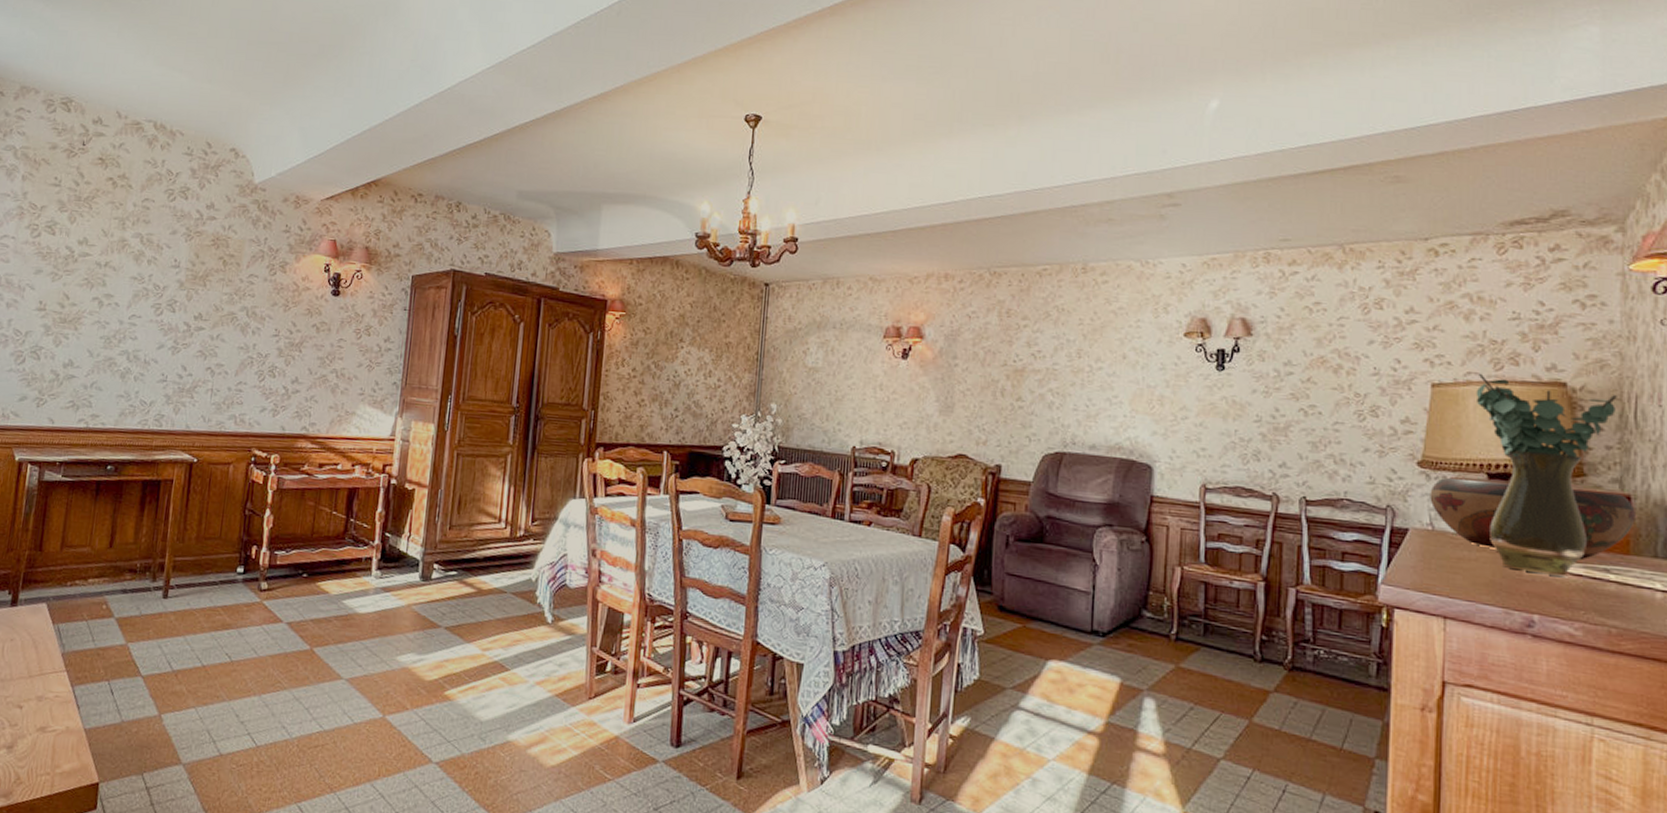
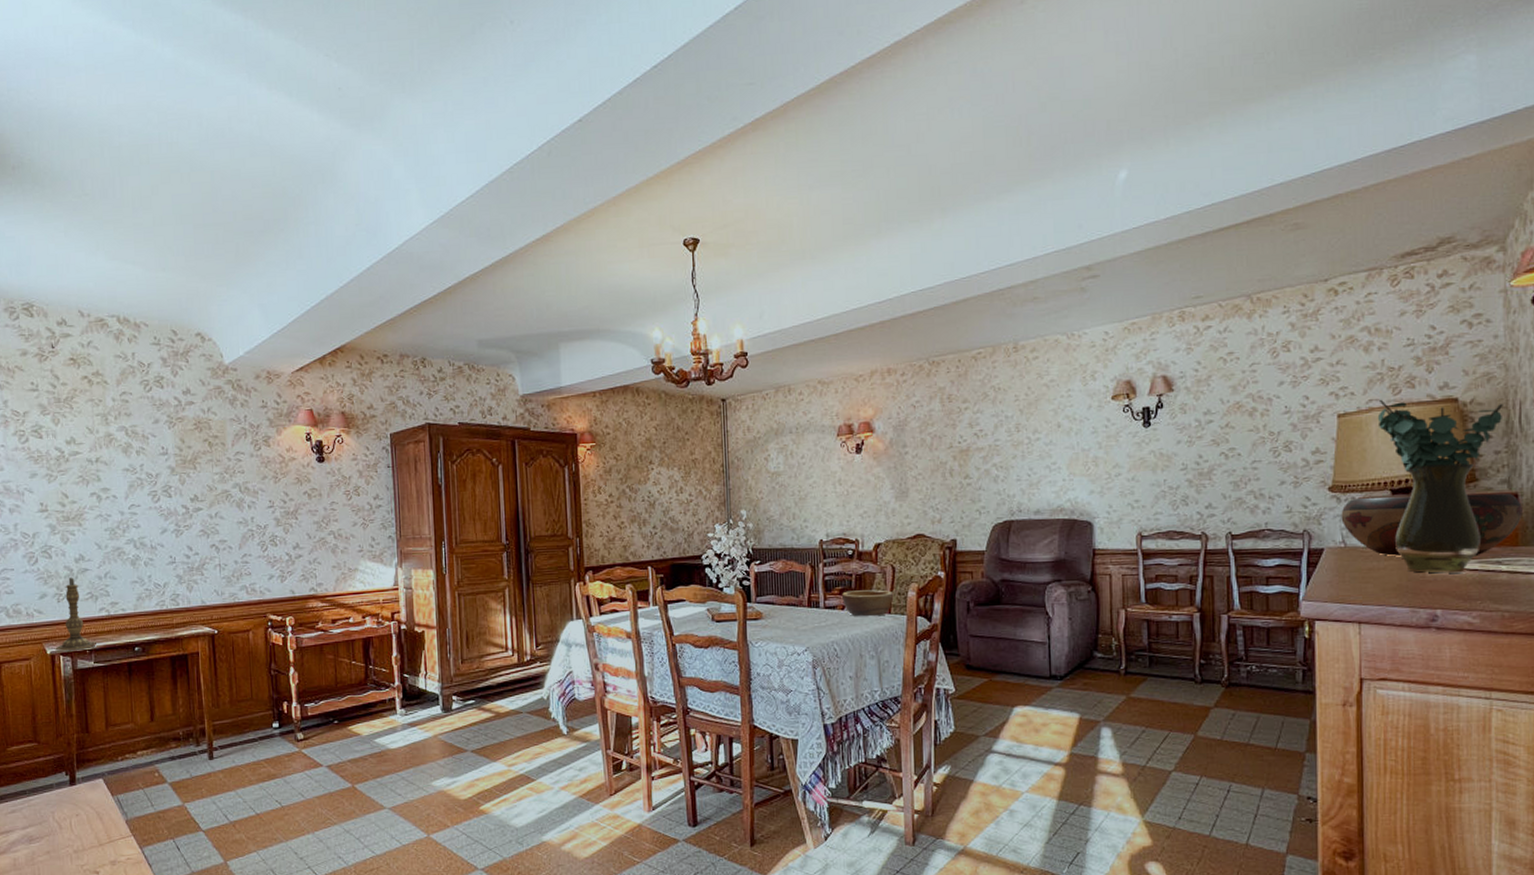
candlestick: none [25,381,67,461] -> present [56,576,95,651]
bowl: none [869,506,927,539] -> present [841,590,894,617]

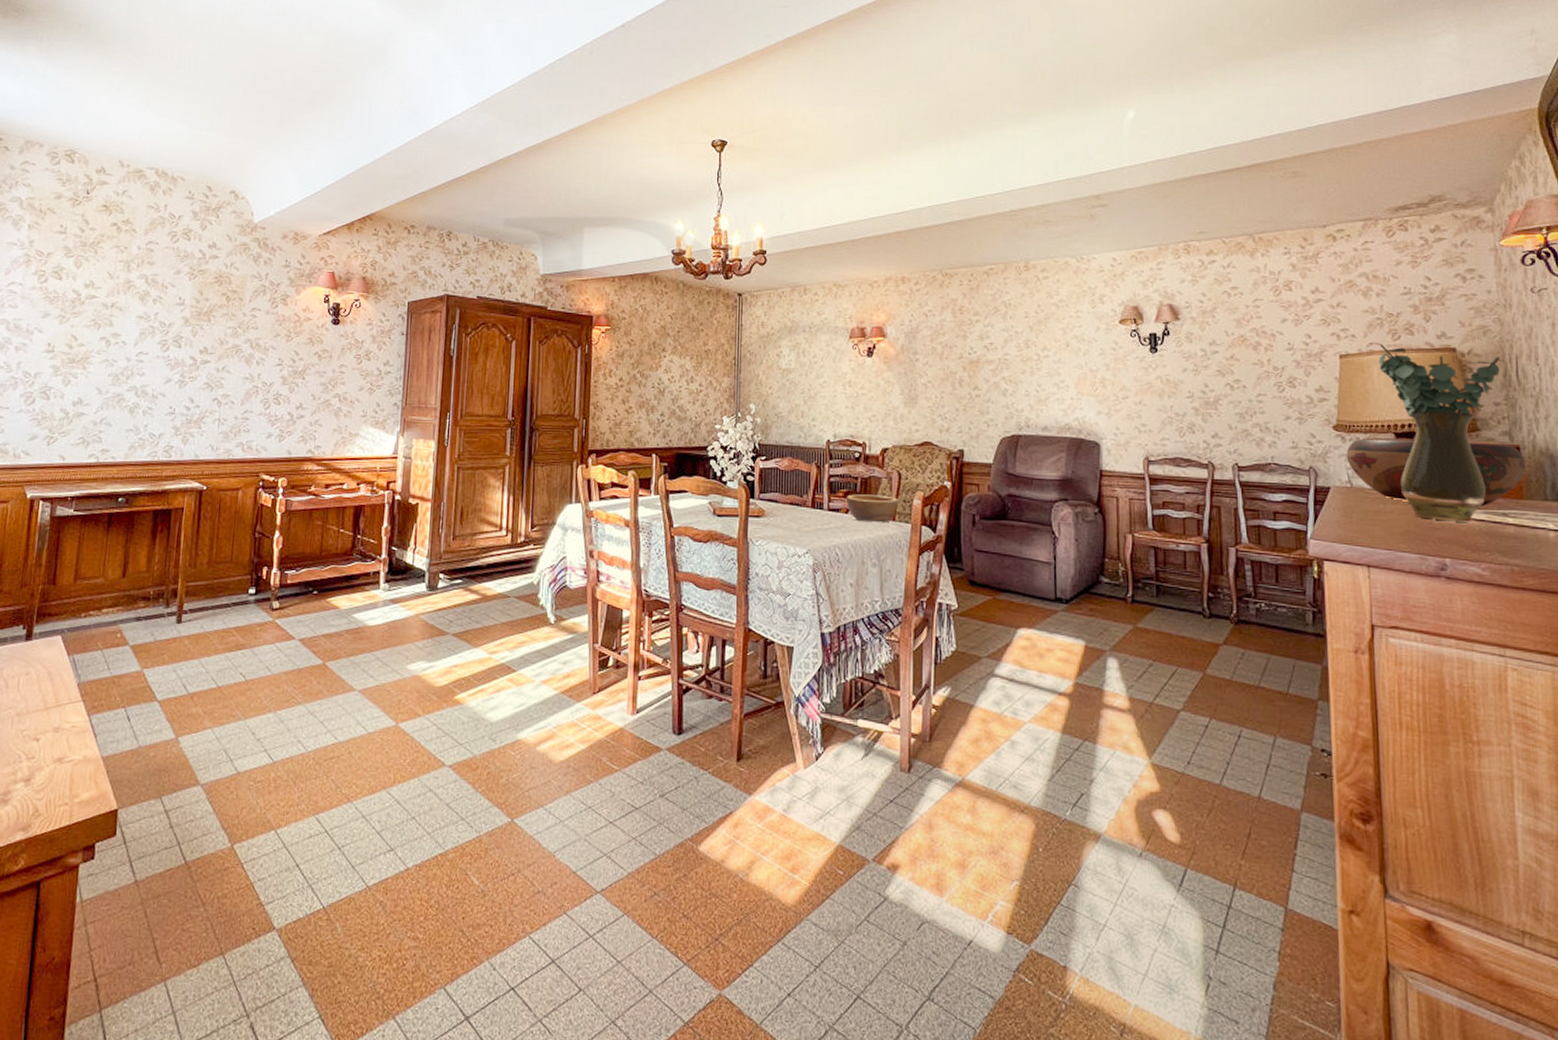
candlestick: present [56,576,95,651] -> none [37,420,78,496]

